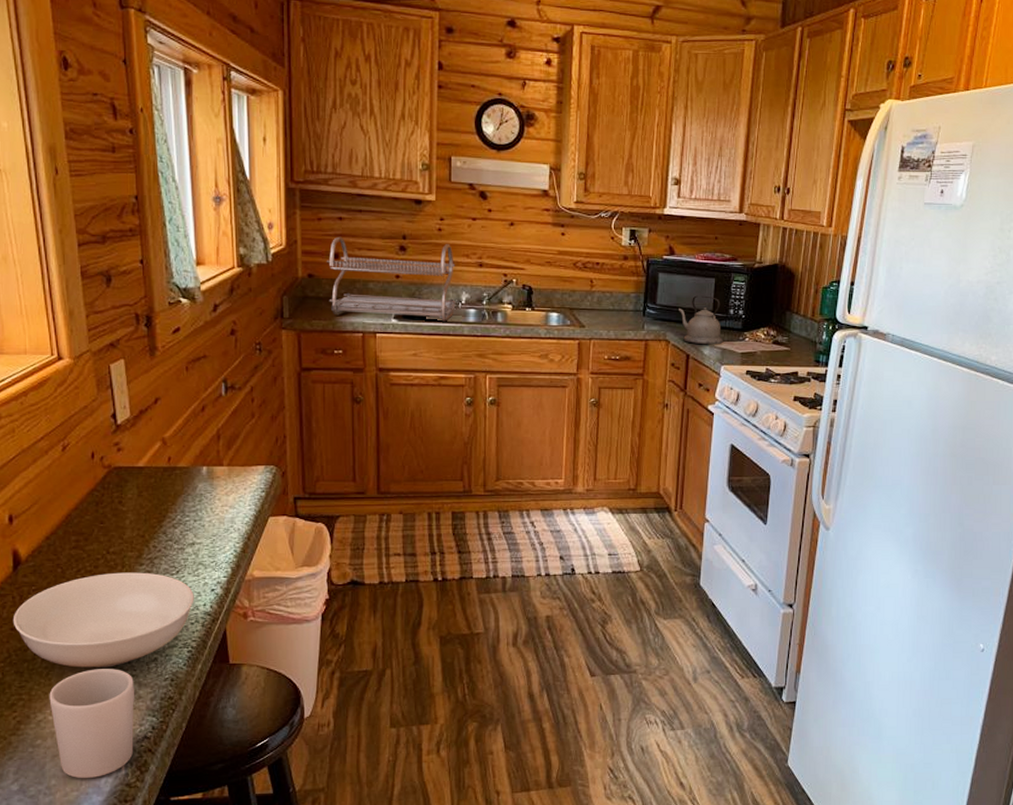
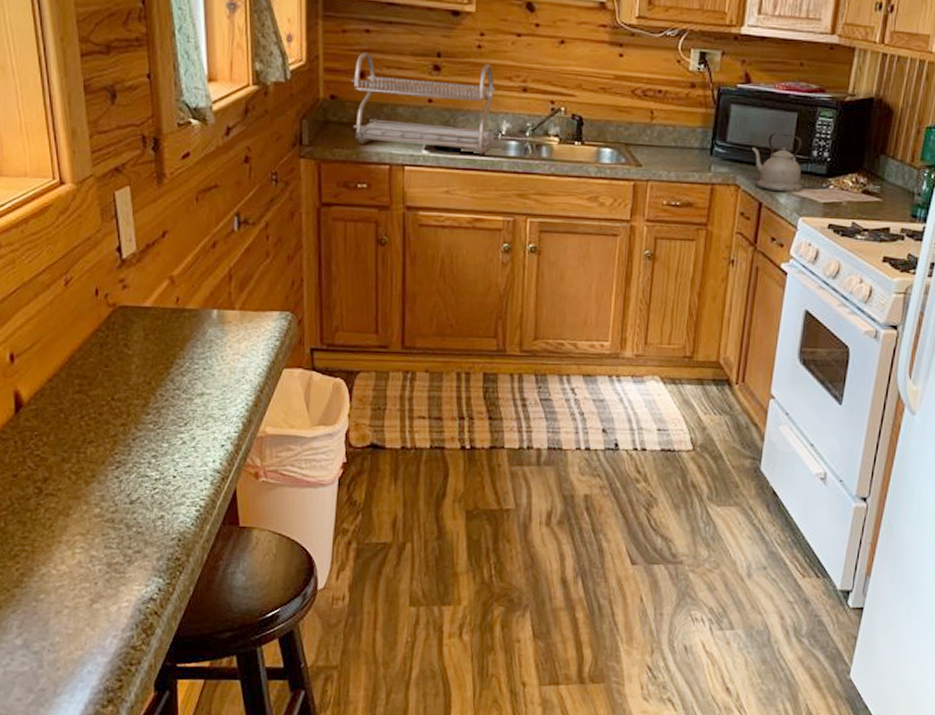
bowl: present [12,572,194,668] -> none [15,421,203,523]
mug: present [49,669,135,779] -> none [52,523,141,638]

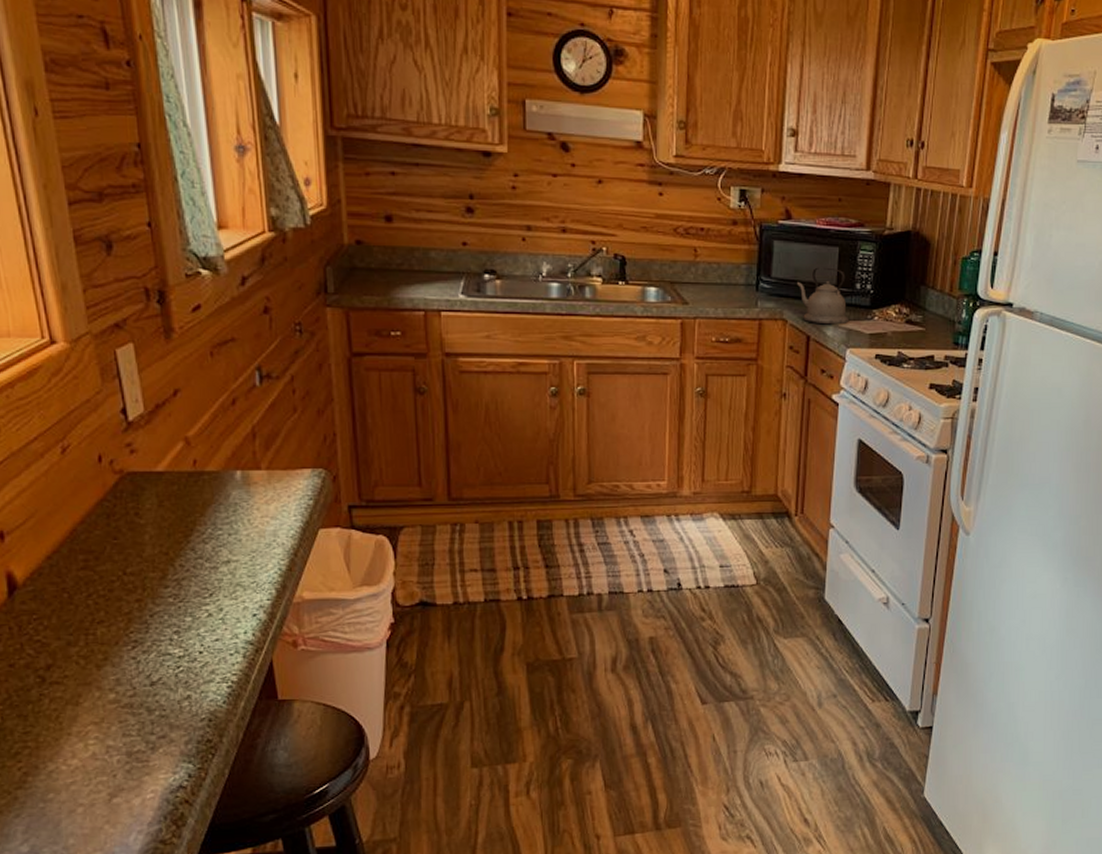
dish rack: present [350,52,496,155] -> none [377,195,535,298]

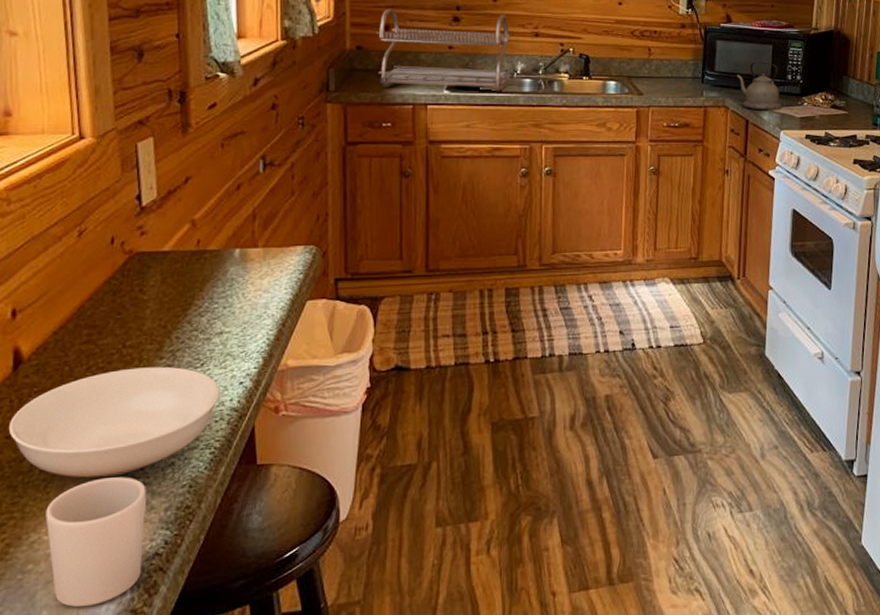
bowl: none [11,596,233,709] -> present [8,366,220,478]
mug: none [60,709,167,837] -> present [45,477,147,608]
dish rack: none [377,195,535,298] -> present [375,8,511,92]

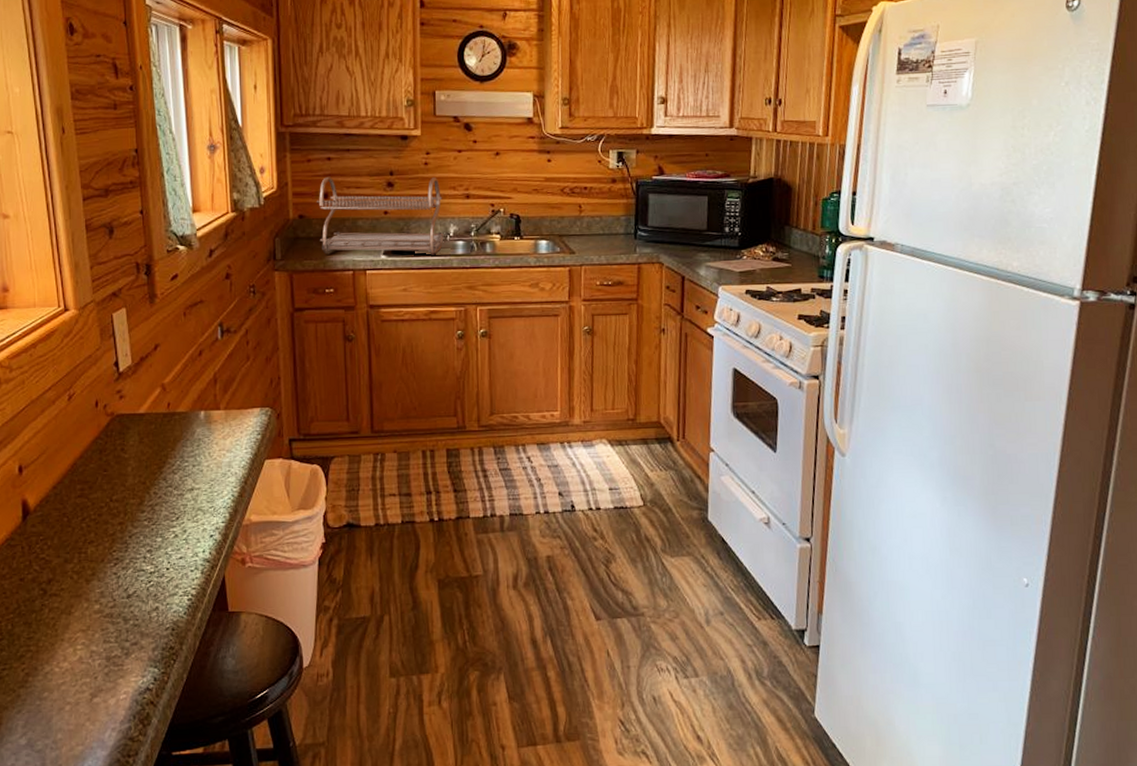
bowl: present [8,366,220,478] -> none [22,519,194,618]
mug: present [45,477,147,608] -> none [55,618,138,733]
kettle: present [737,62,782,110] -> none [671,214,719,266]

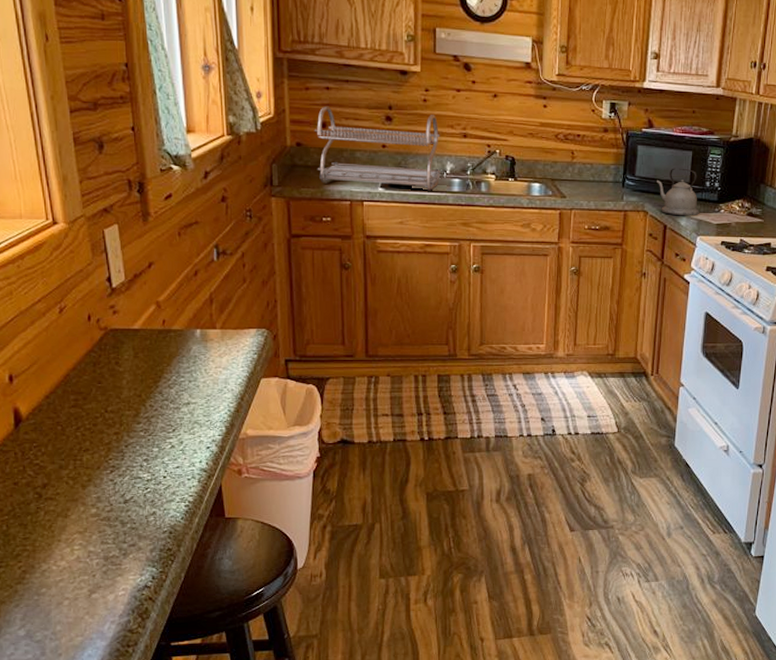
kettle: none [671,214,719,266] -> present [657,168,699,216]

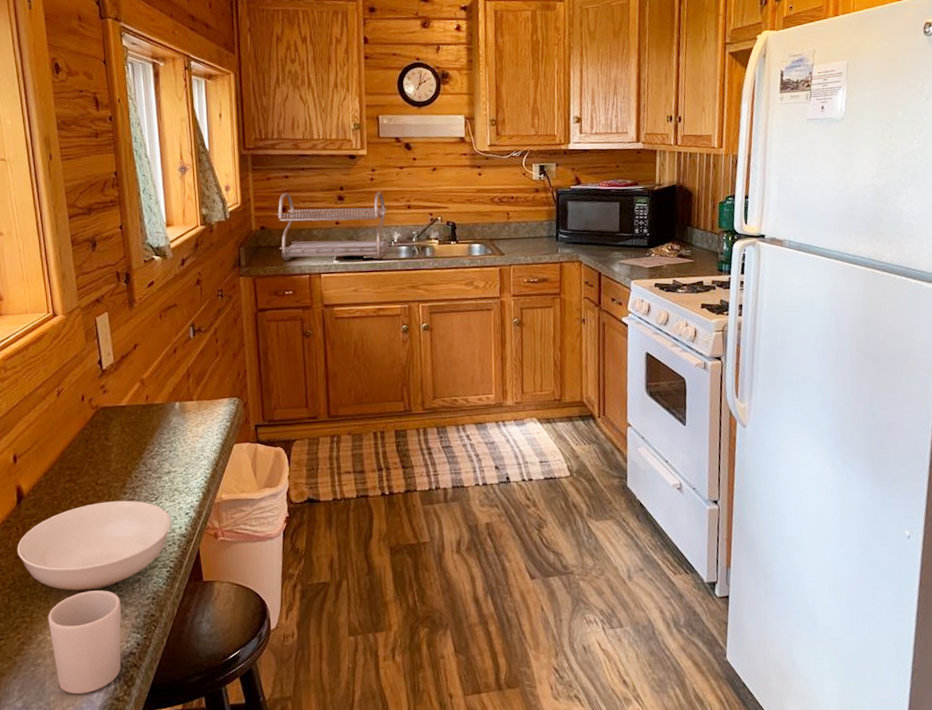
bowl: none [15,430,190,521] -> present [17,500,171,591]
mug: none [52,522,136,625] -> present [48,590,122,695]
kettle: present [657,168,699,216] -> none [588,218,631,263]

